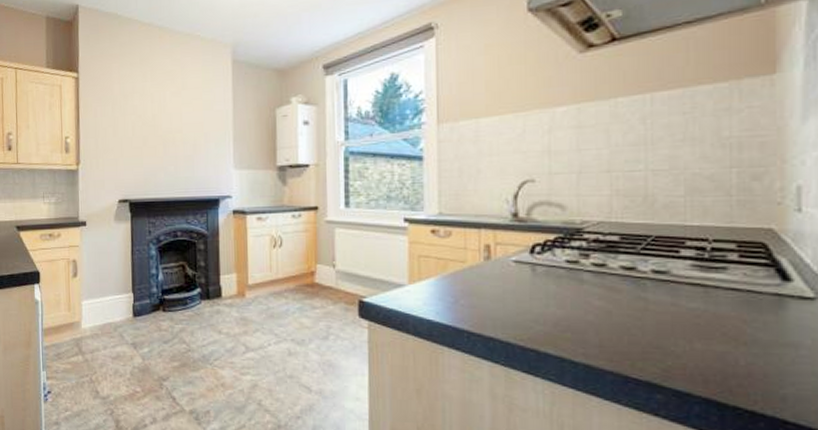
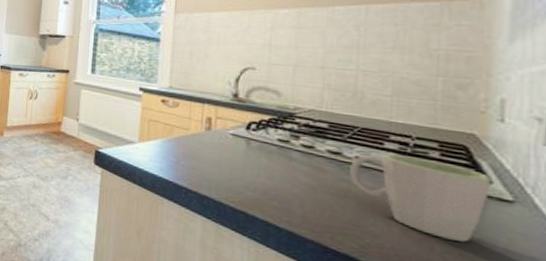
mug: none [646,262,792,349] -> present [350,154,492,242]

